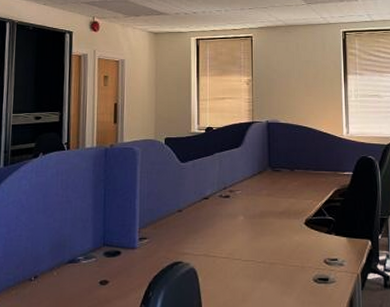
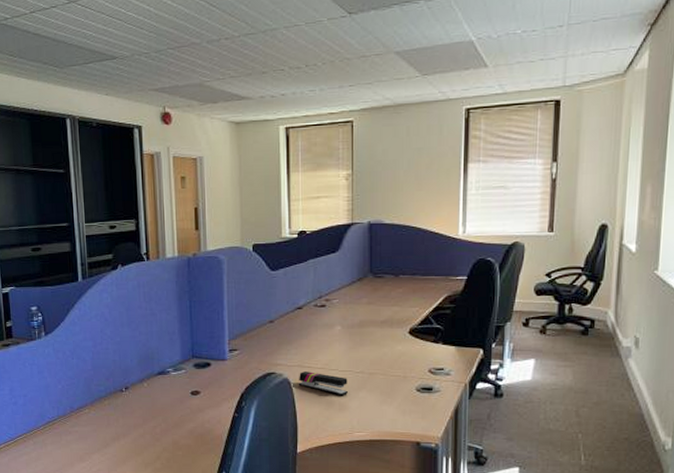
stapler: none [203,261,251,287] -> present [298,372,349,396]

